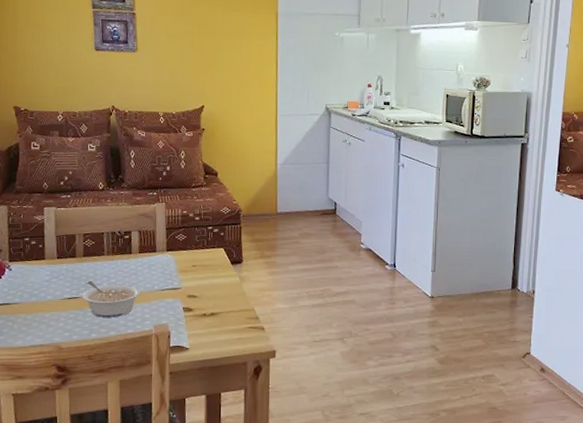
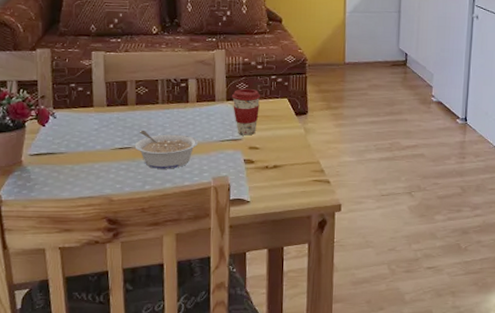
coffee cup: none [171,239,199,284] -> present [231,88,261,136]

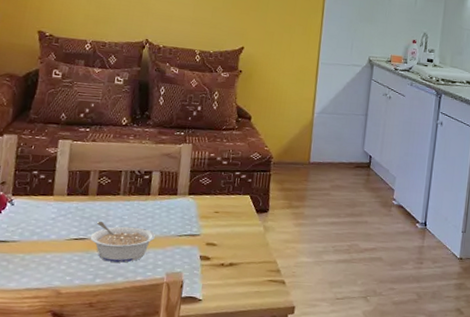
coffee cup: present [231,88,261,136] -> none [193,183,224,232]

